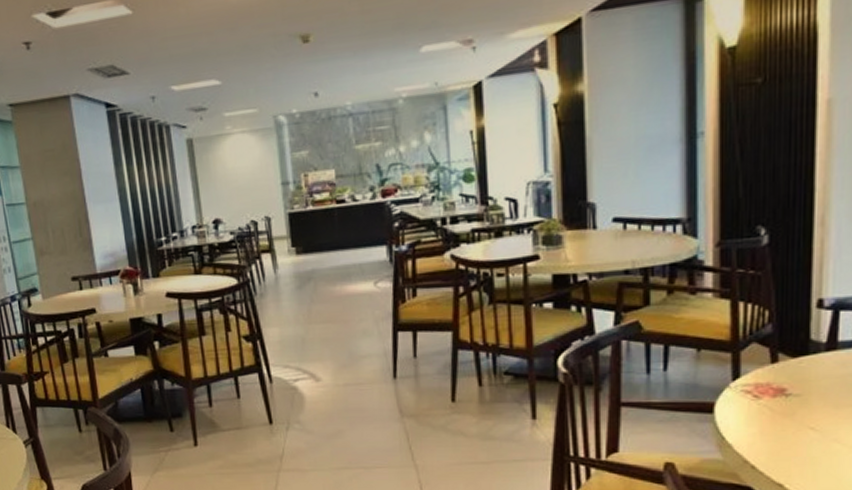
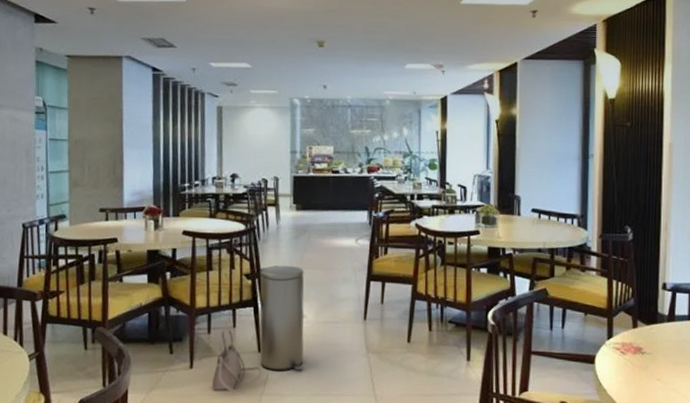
handbag: none [220,401,277,471] -> present [211,330,262,393]
pedal bin: none [259,322,325,444] -> present [259,265,304,371]

